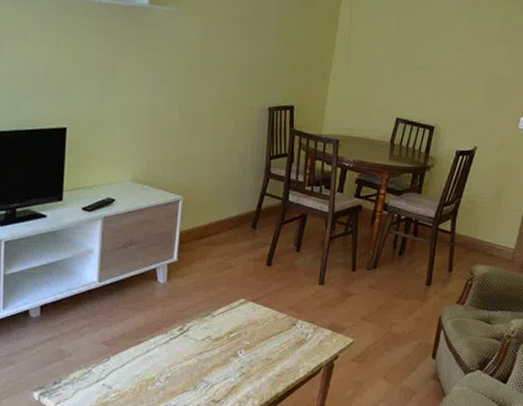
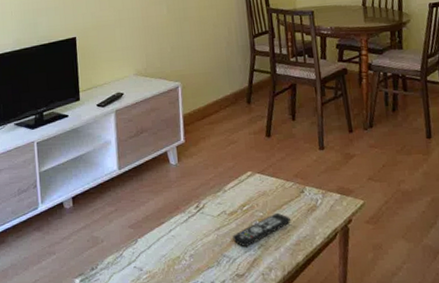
remote control: none [214,343,277,373] -> present [233,212,291,246]

